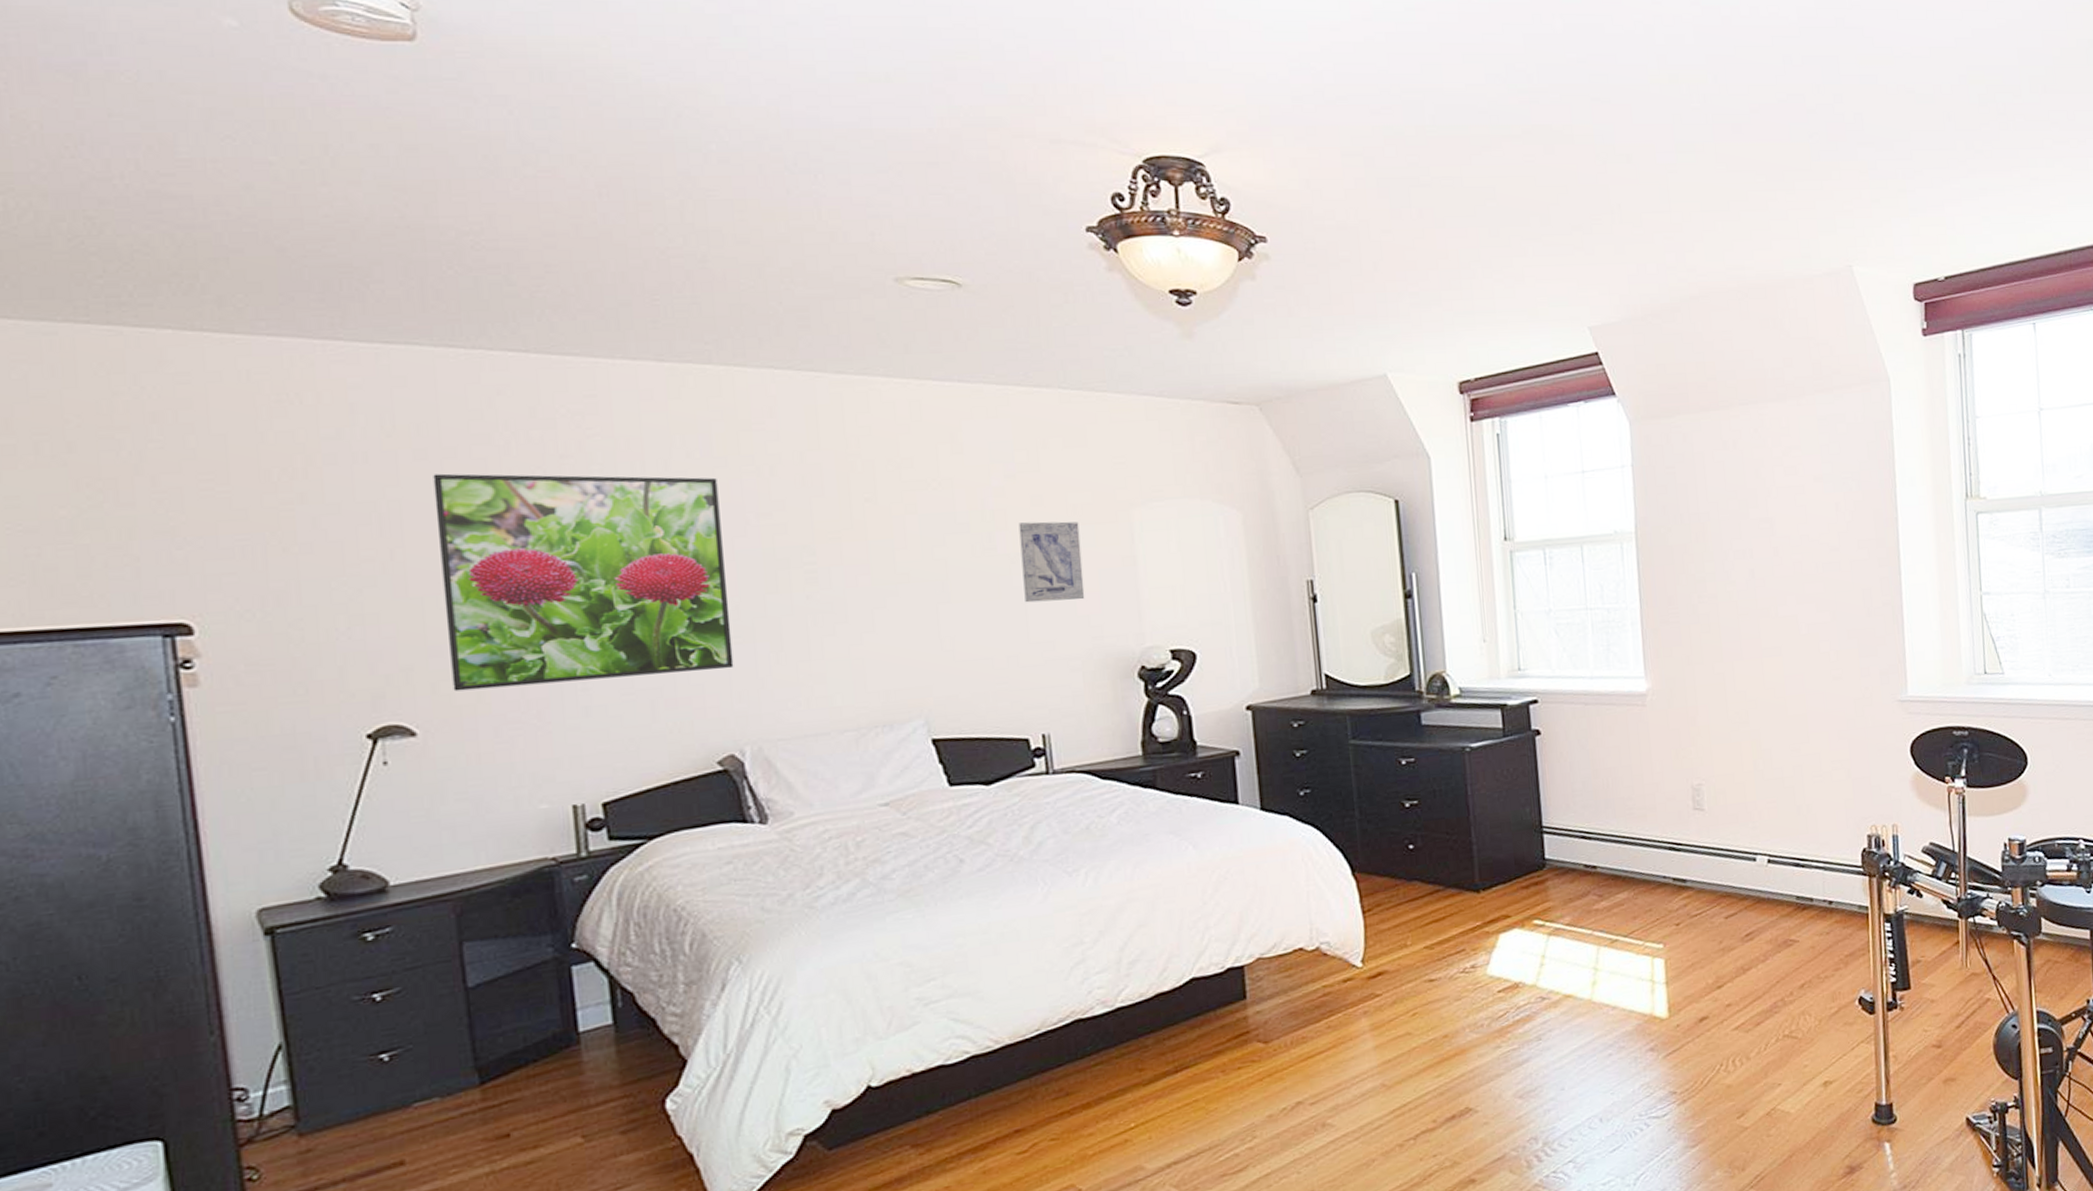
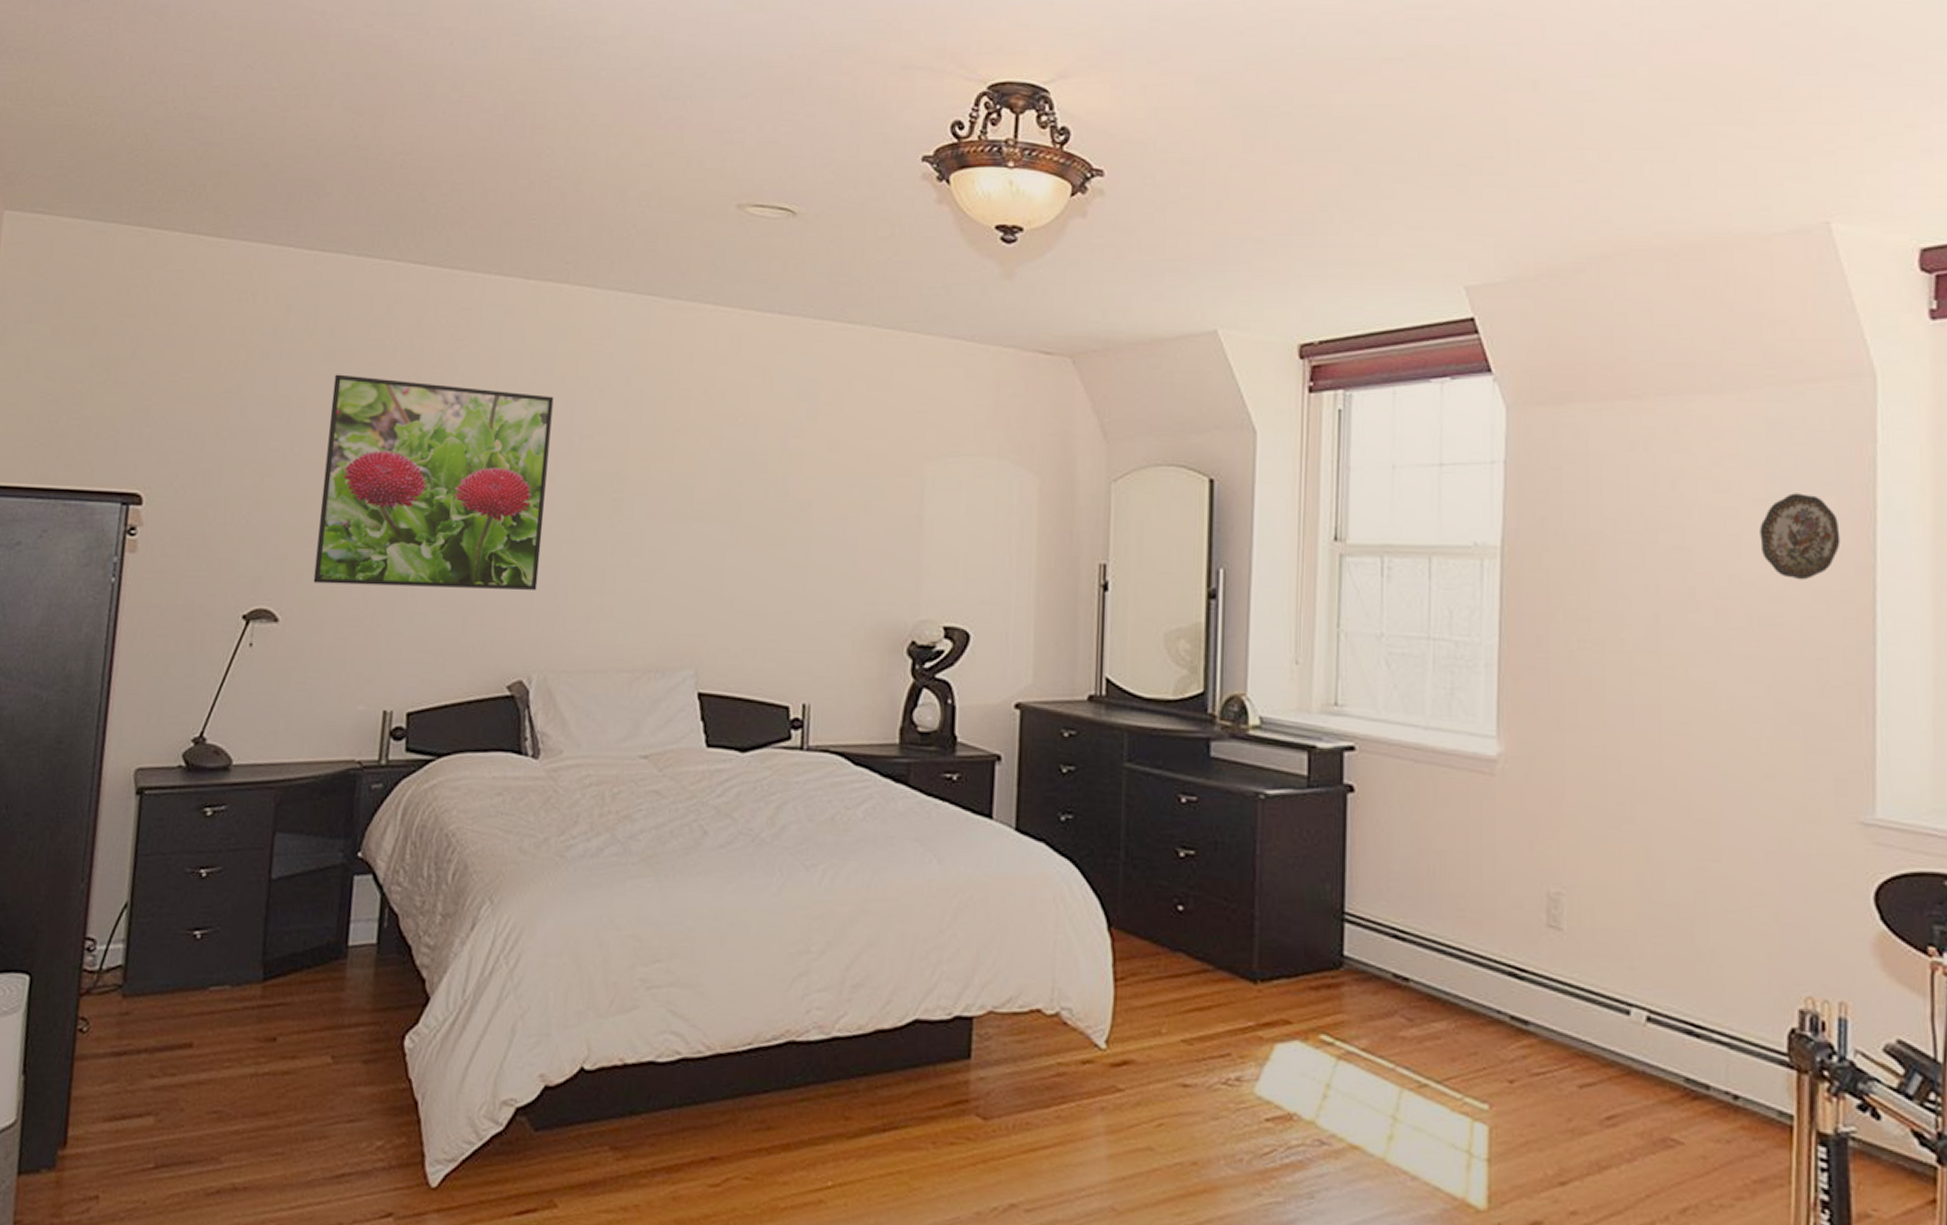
wall art: present [1018,521,1085,603] -> none [807,468,871,559]
decorative plate: none [1819,471,1874,534] -> present [1759,493,1841,580]

